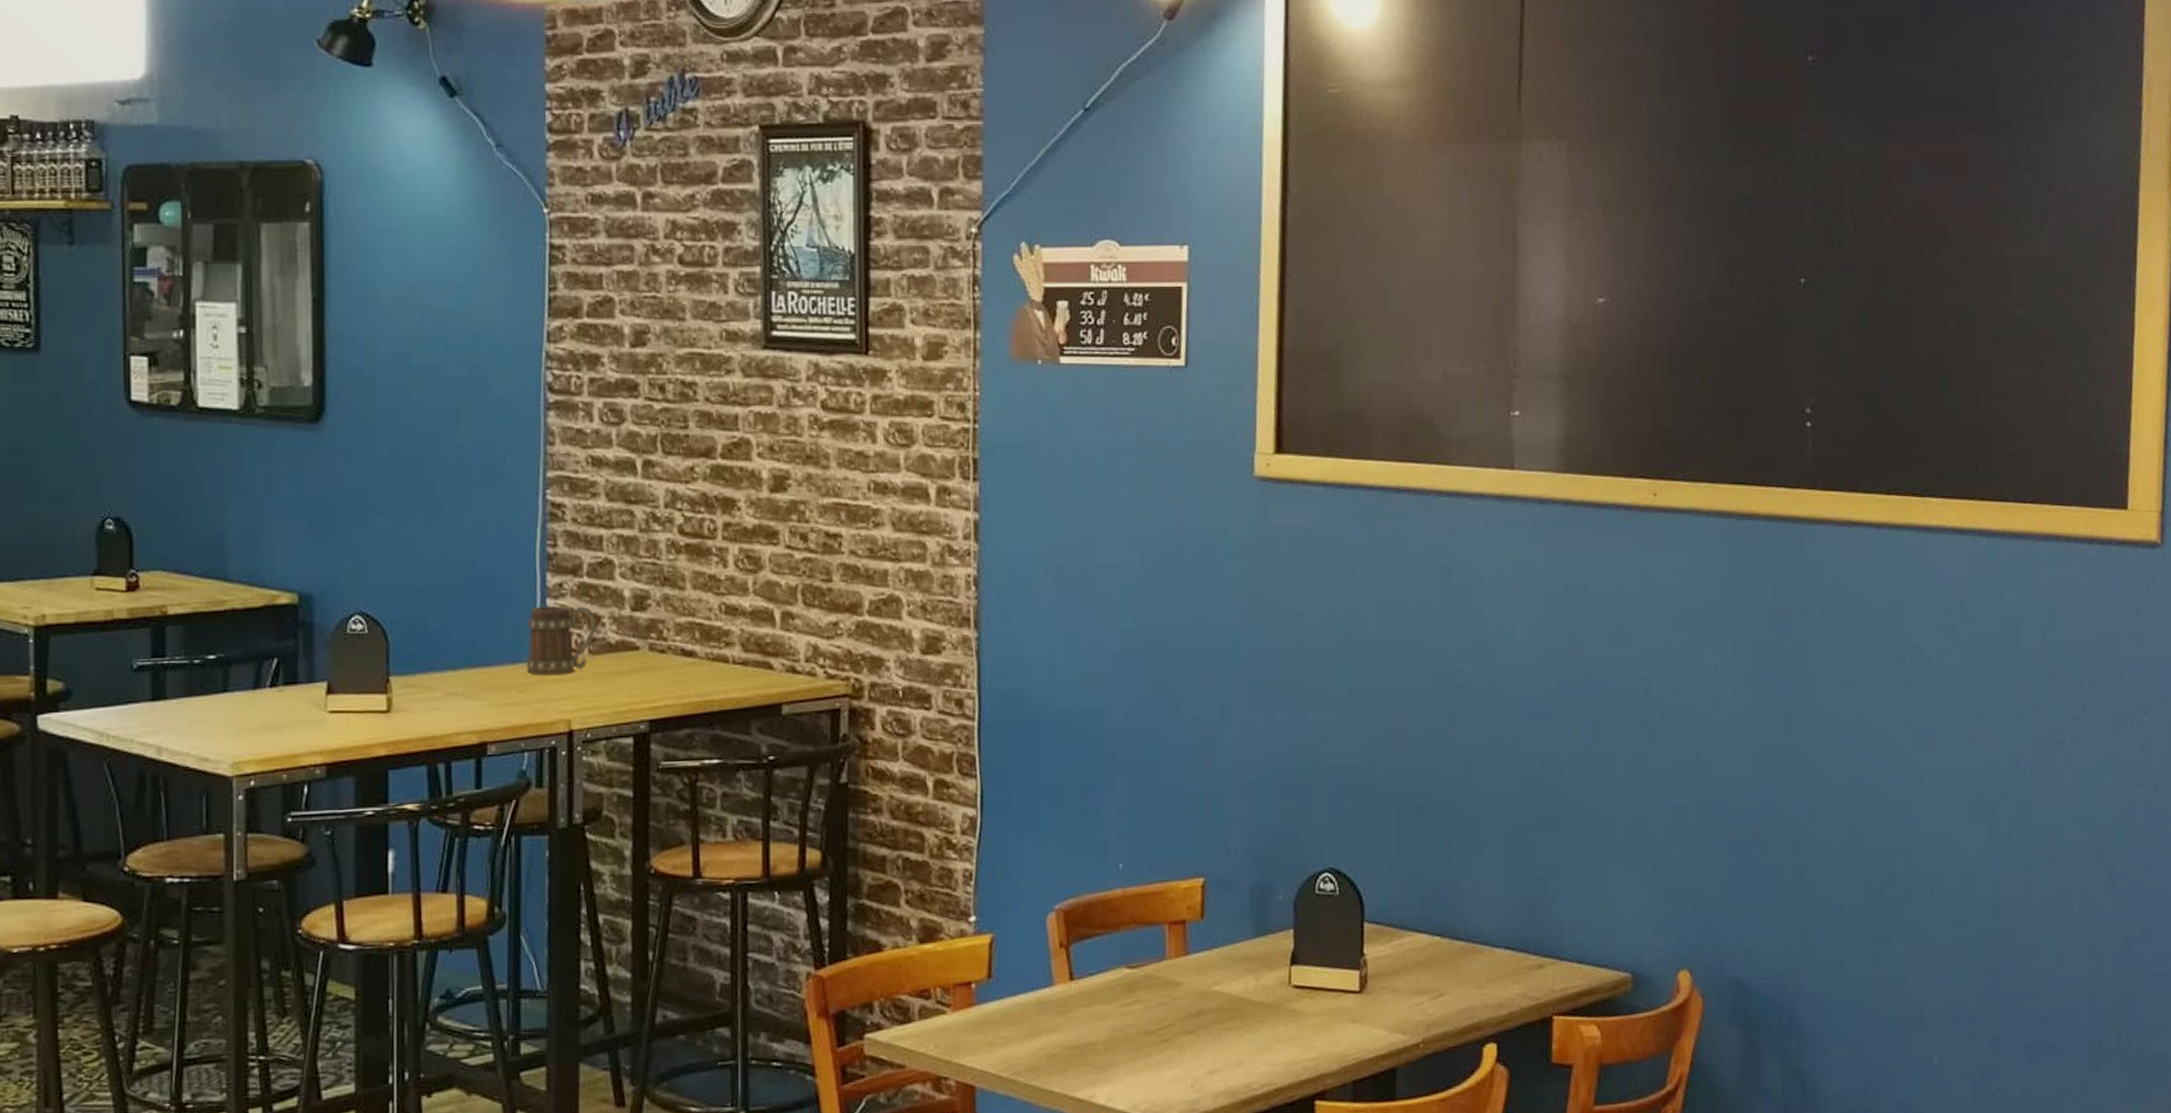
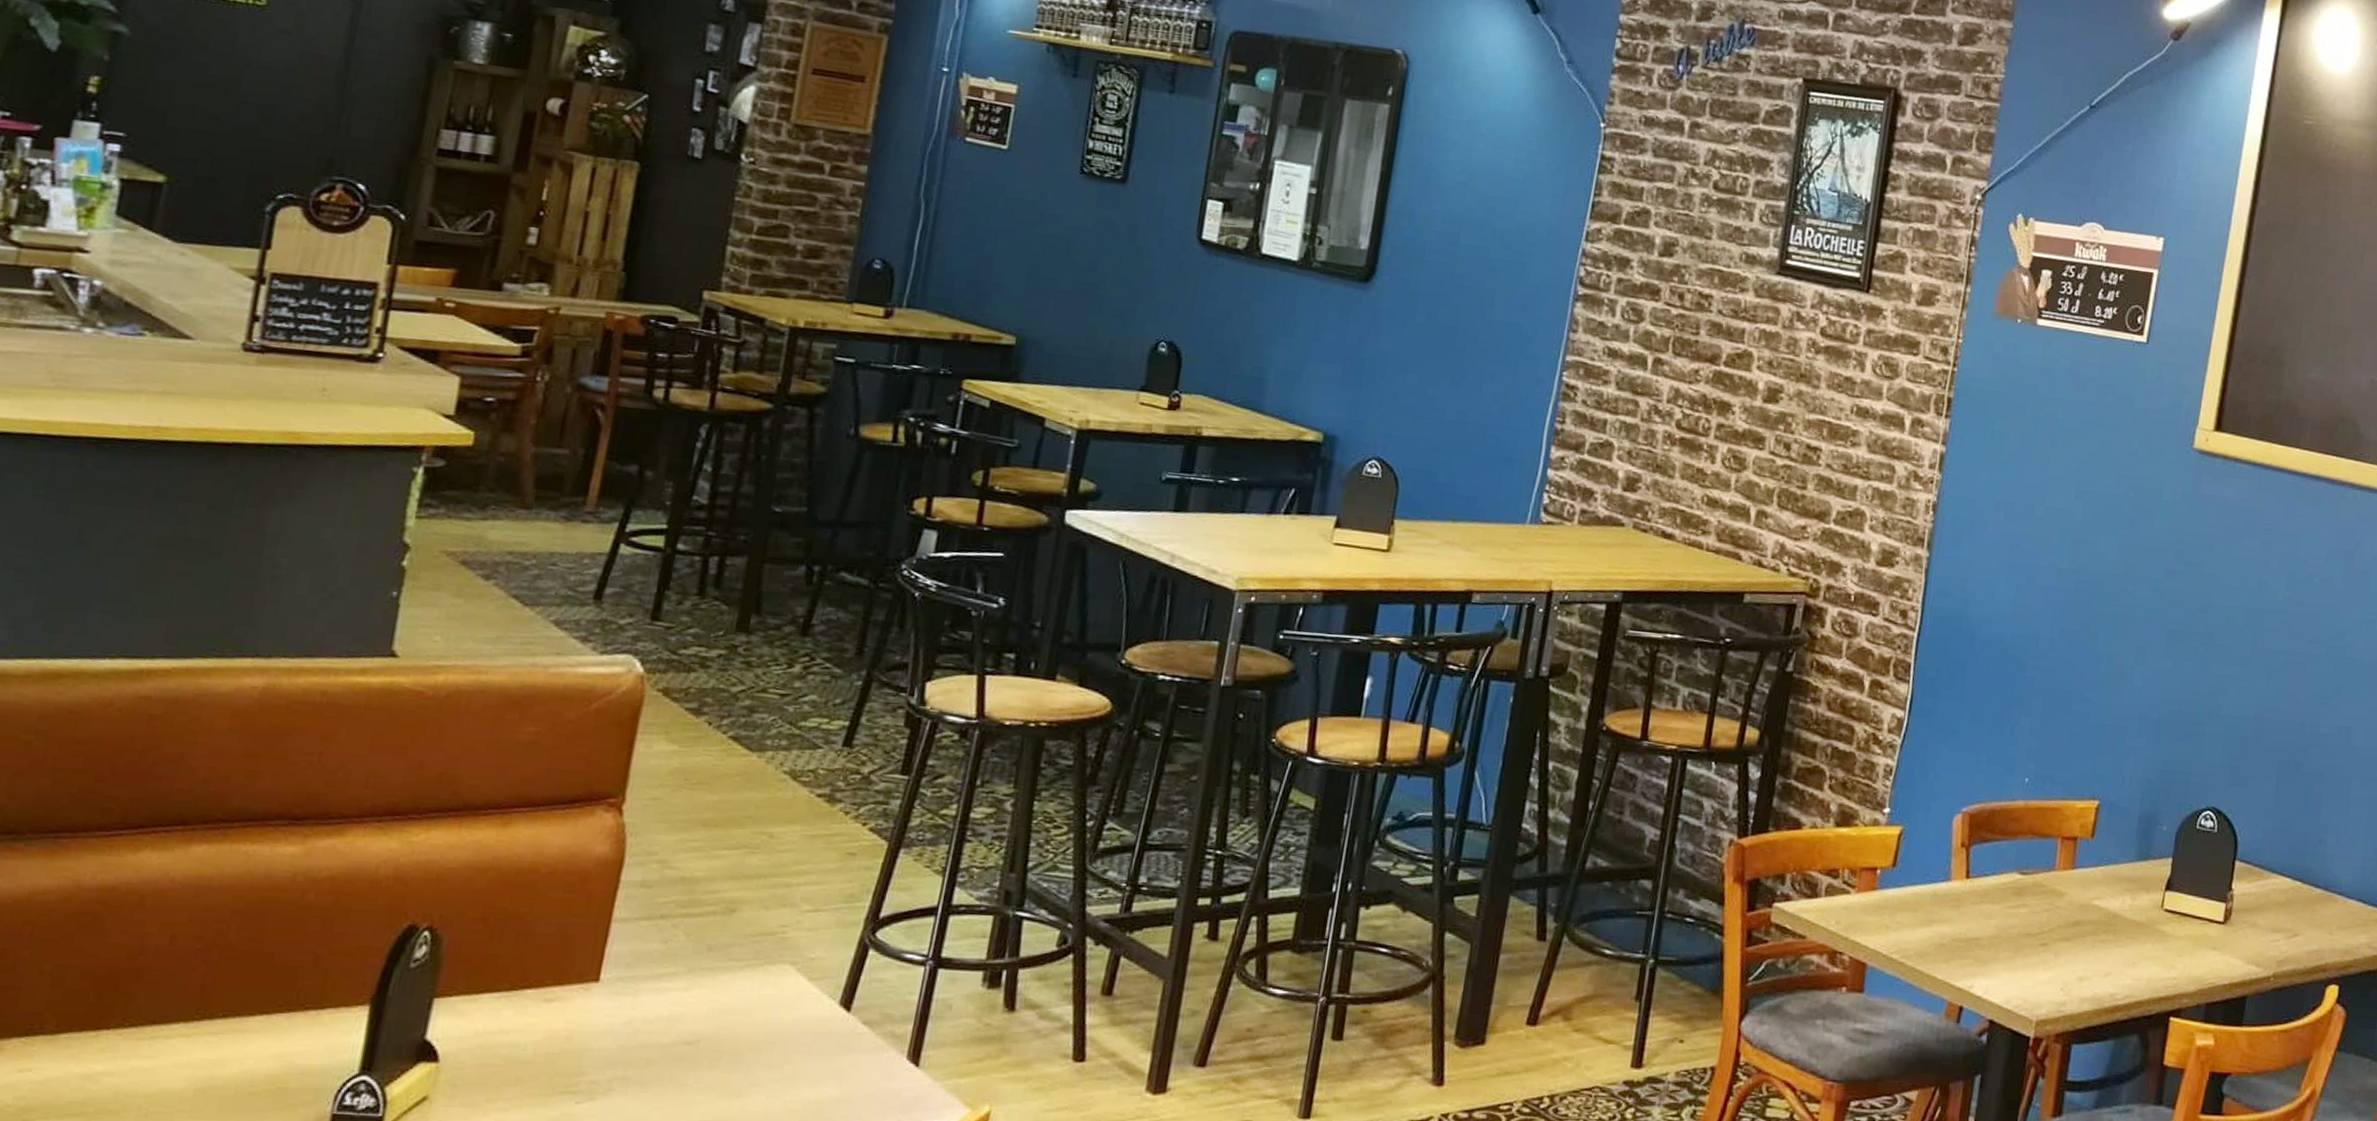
beer mug: present [525,605,596,676] -> none [1519,475,1590,540]

